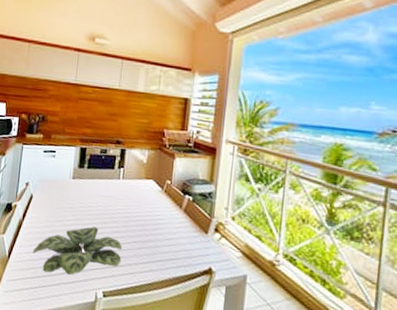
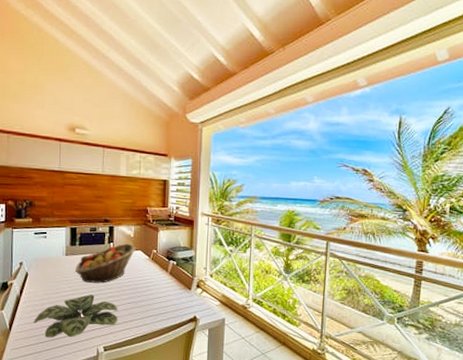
fruit basket: none [81,170,148,215] -> present [75,243,136,283]

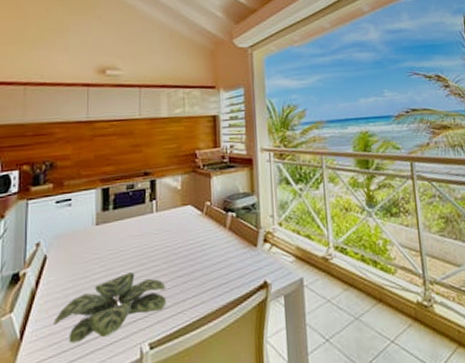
fruit basket: present [75,243,136,283] -> none [109,198,185,257]

